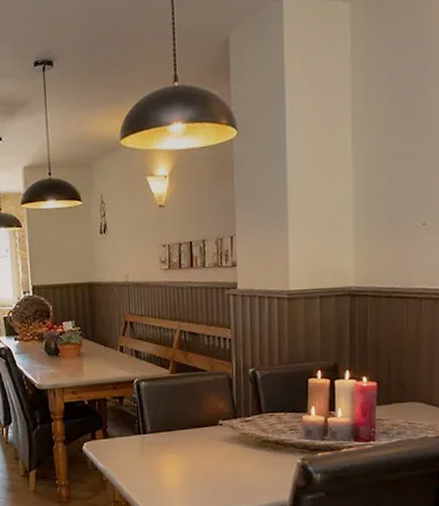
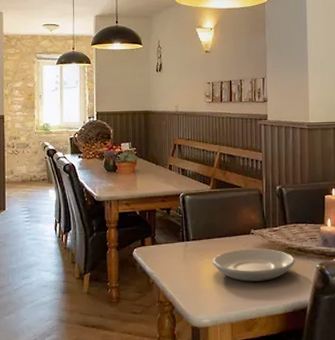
plate: none [173,441,272,479] -> present [212,248,295,282]

